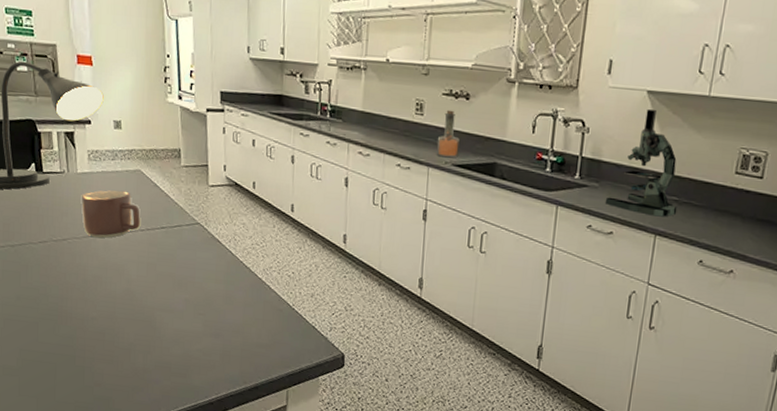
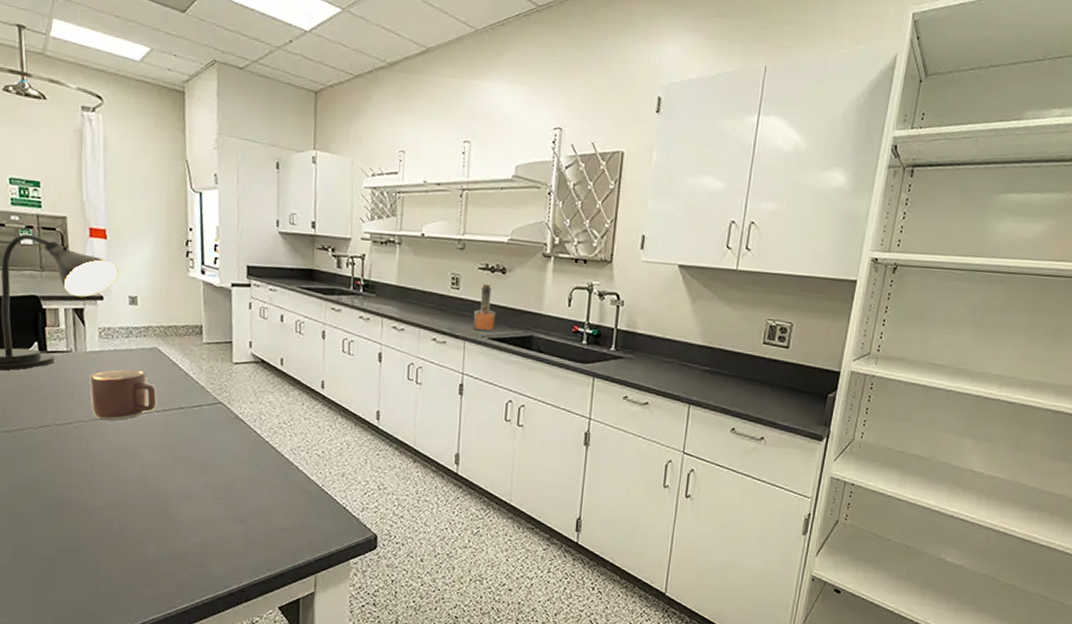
microscope: present [604,109,677,217] -> none [640,283,710,387]

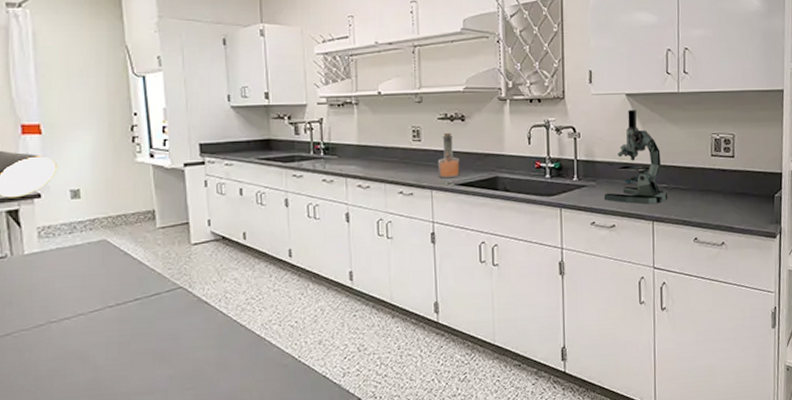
mug: present [90,369,156,421] -> none [31,265,108,326]
microscope: none [640,283,710,387] -> present [603,110,668,205]

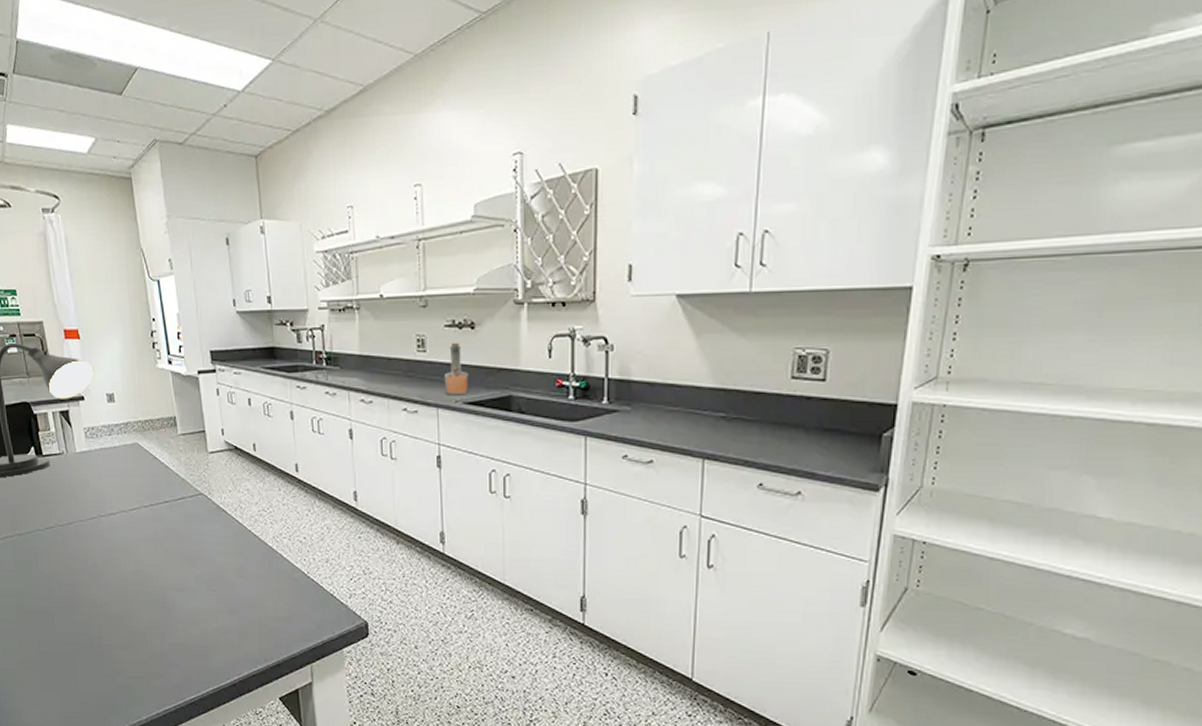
microscope: present [603,110,668,205] -> none [640,316,726,438]

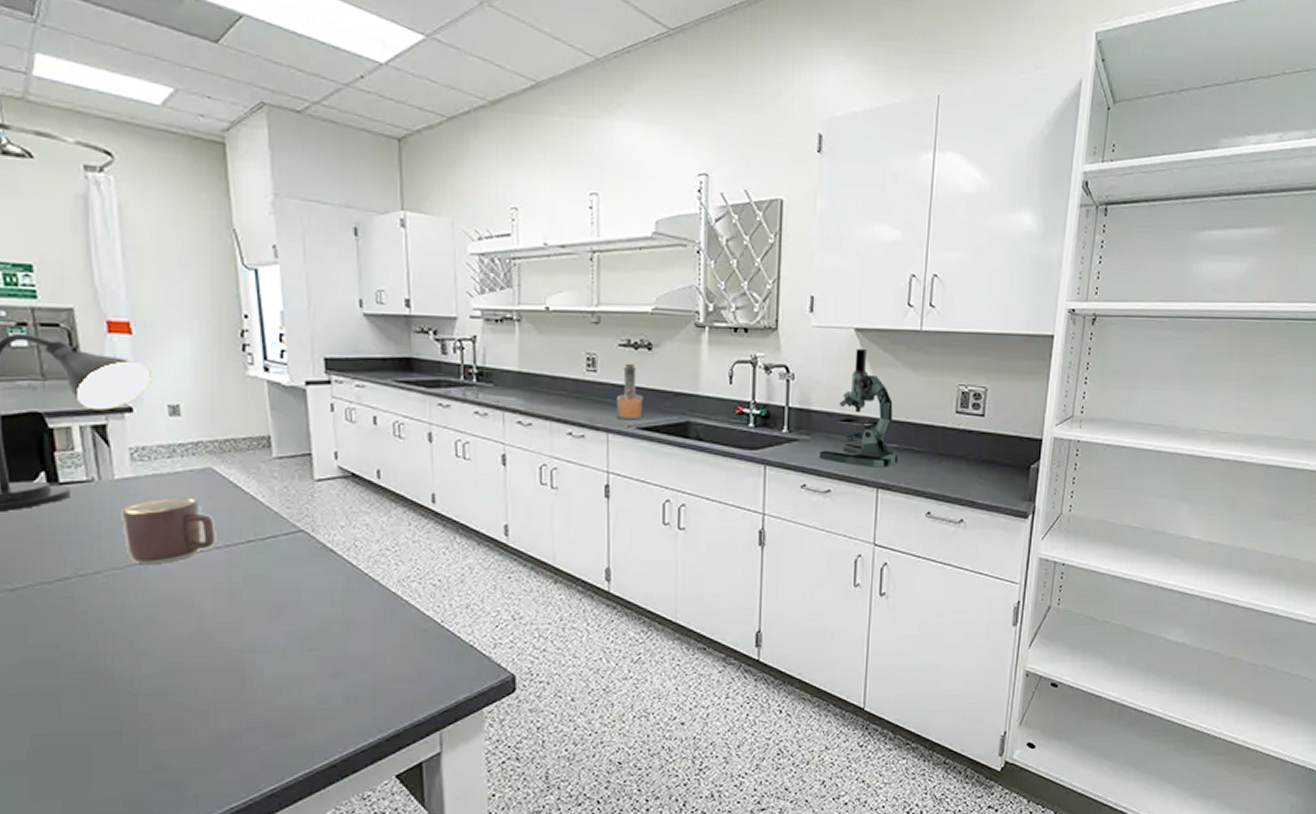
mug: none [83,466,143,519] -> present [123,497,215,565]
microscope: none [640,316,726,438] -> present [818,349,899,468]

